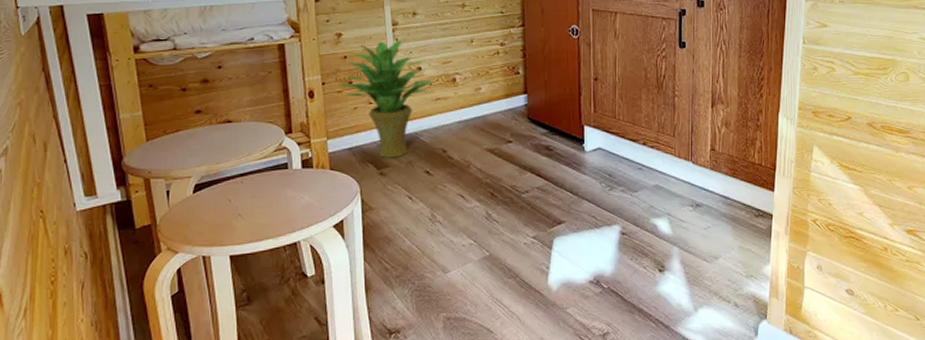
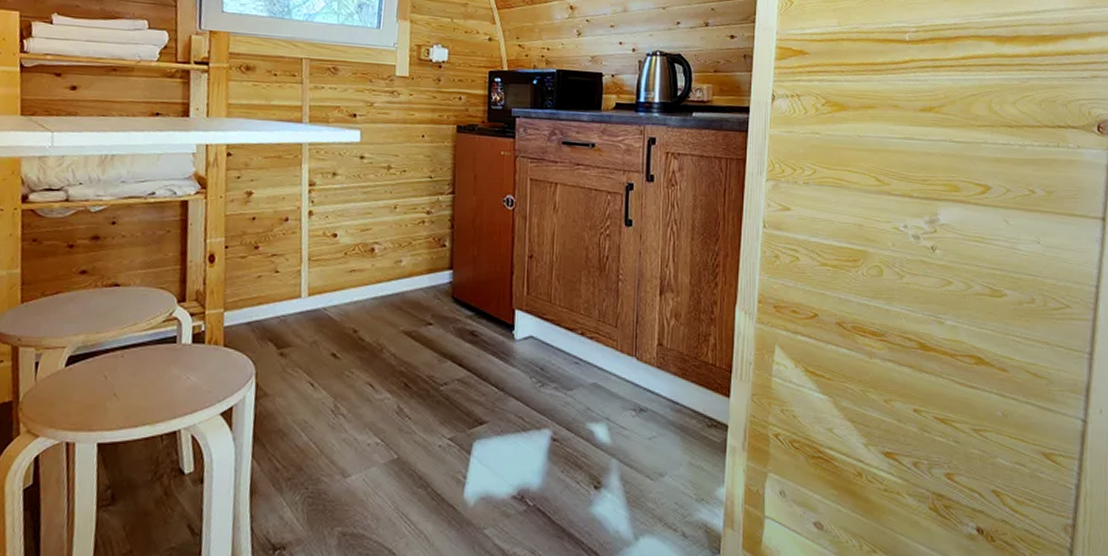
potted plant: present [339,40,434,158] -> none [243,202,349,337]

